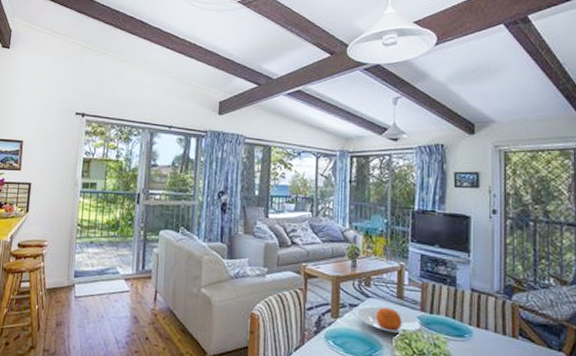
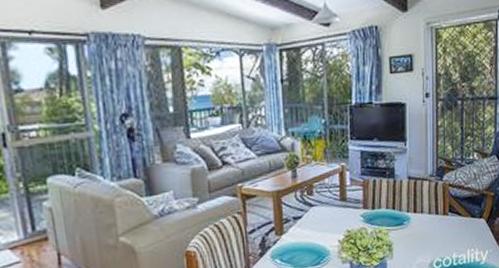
plate: present [355,305,421,333] -> none [300,212,364,237]

